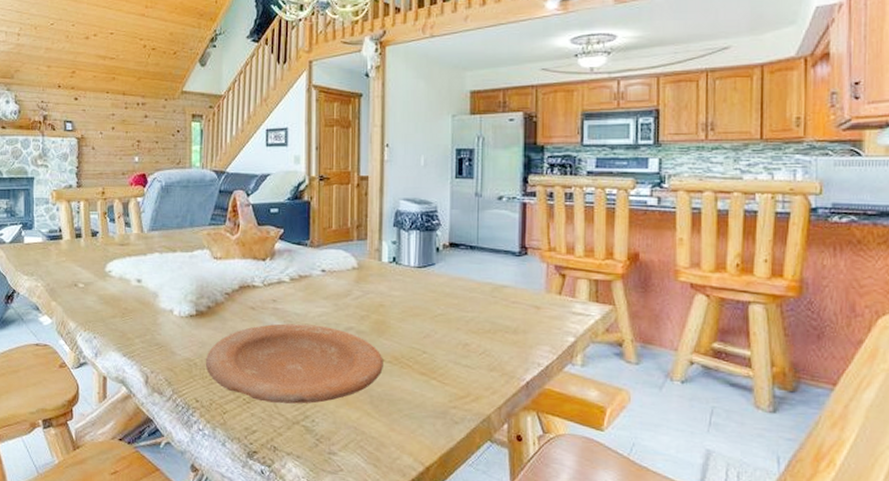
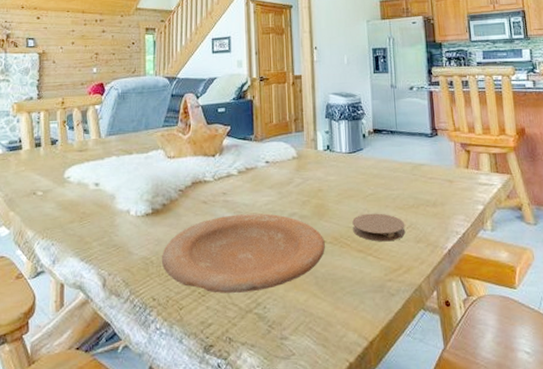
coaster: none [416,334,478,367] -> present [352,213,406,242]

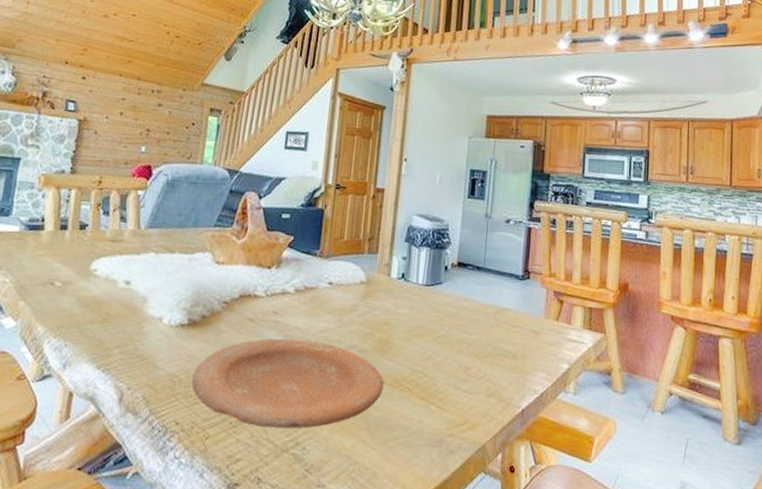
coaster: present [352,213,406,242] -> none [417,356,478,392]

